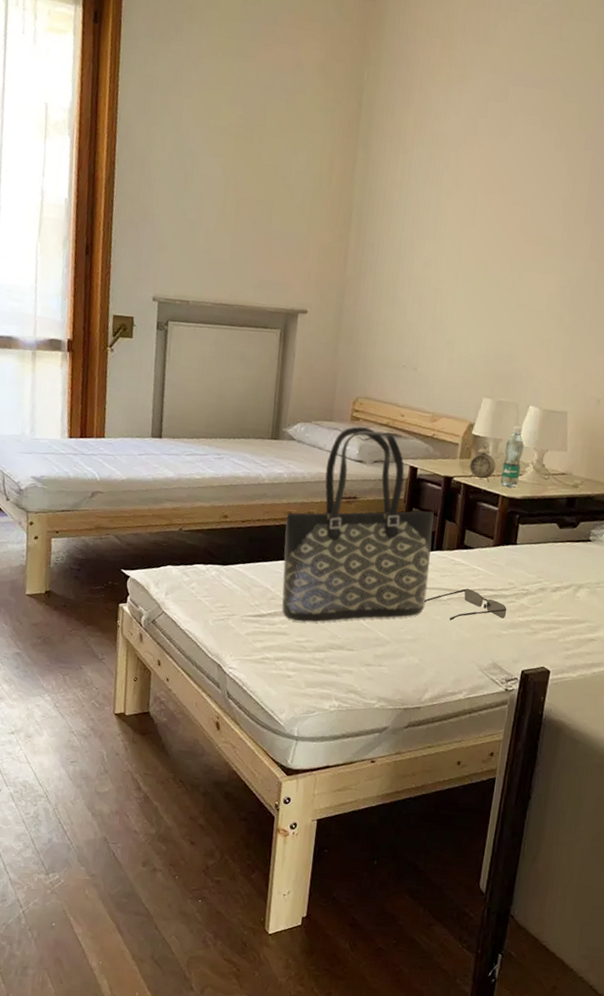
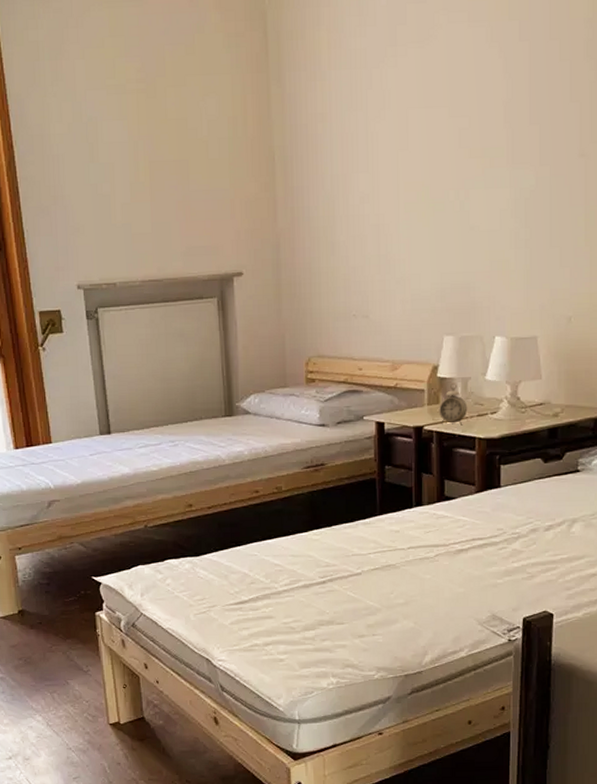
tote bag: present [281,426,434,623] -> none [253,388,412,602]
eyeglasses: present [424,589,507,621] -> none [411,542,500,577]
bottle: present [500,425,524,488] -> none [474,360,495,427]

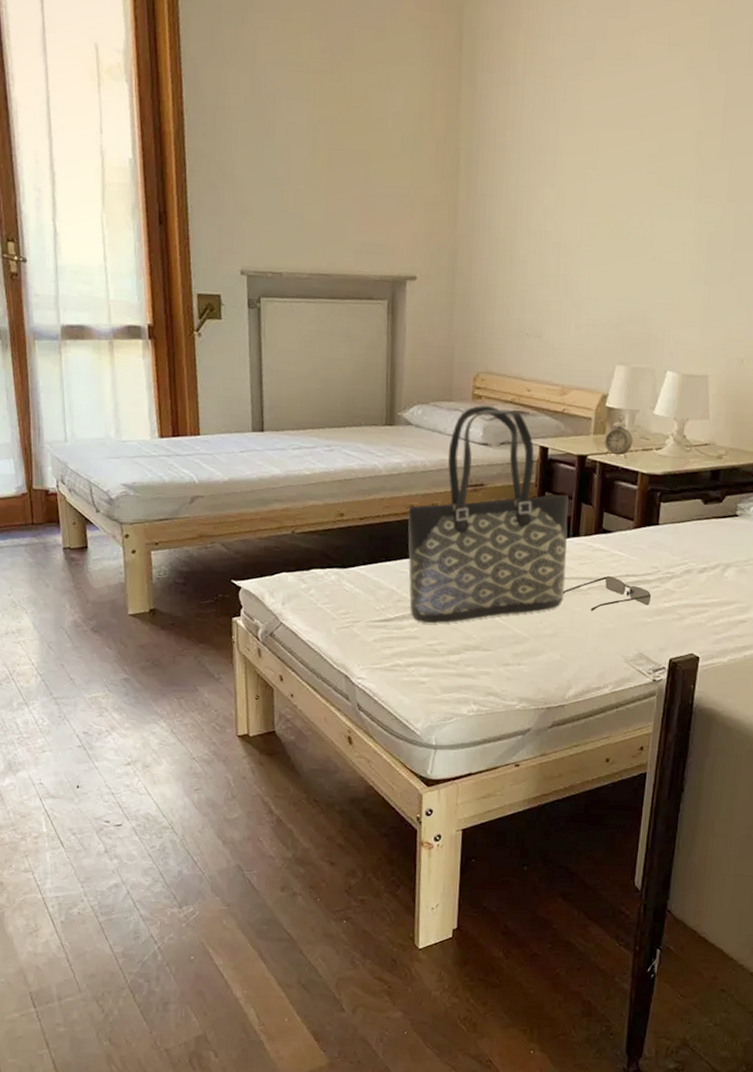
tote bag: none [253,388,412,602] -> present [408,405,569,623]
eyeglasses: none [411,542,500,577] -> present [563,576,652,611]

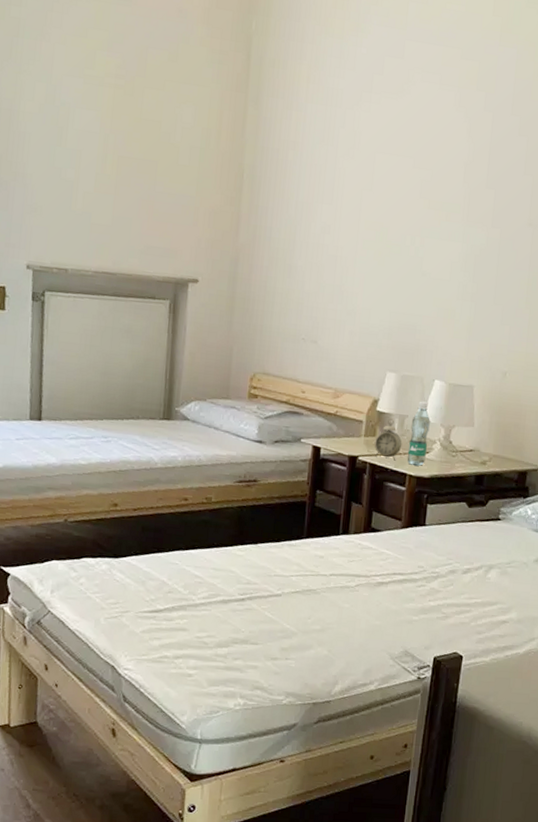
tote bag: present [408,405,569,623] -> none [179,404,339,616]
eyeglasses: present [563,576,652,611] -> none [332,574,418,608]
bottle: none [638,394,663,463] -> present [407,401,430,466]

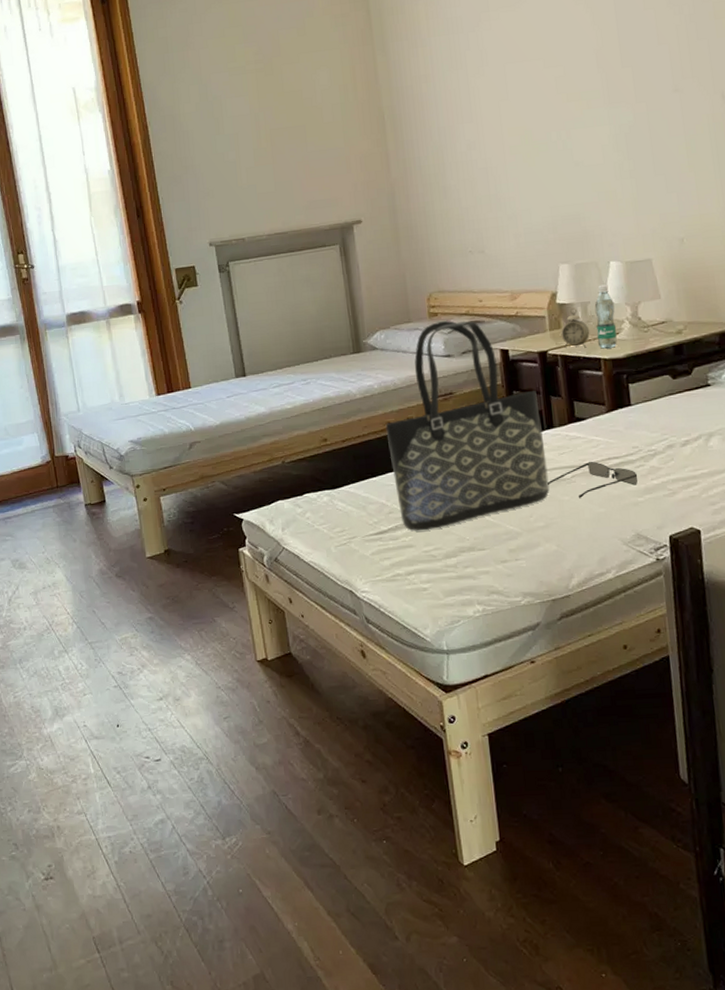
tote bag: none [179,404,339,616] -> present [385,320,550,531]
eyeglasses: none [332,574,418,608] -> present [548,462,638,498]

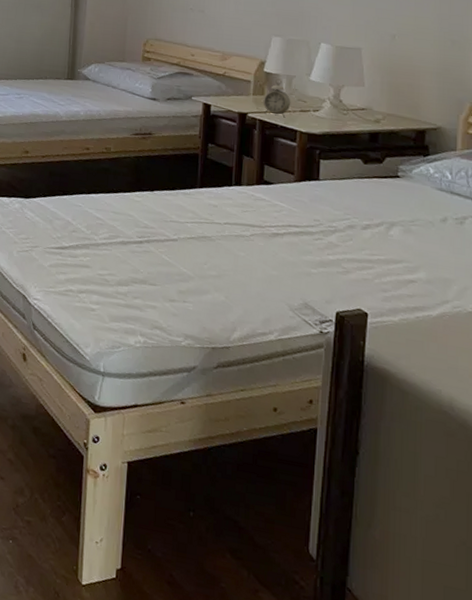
tote bag: present [385,320,550,531] -> none [82,66,231,256]
eyeglasses: present [548,462,638,498] -> none [227,225,315,257]
bottle: present [594,284,617,349] -> none [296,62,318,123]

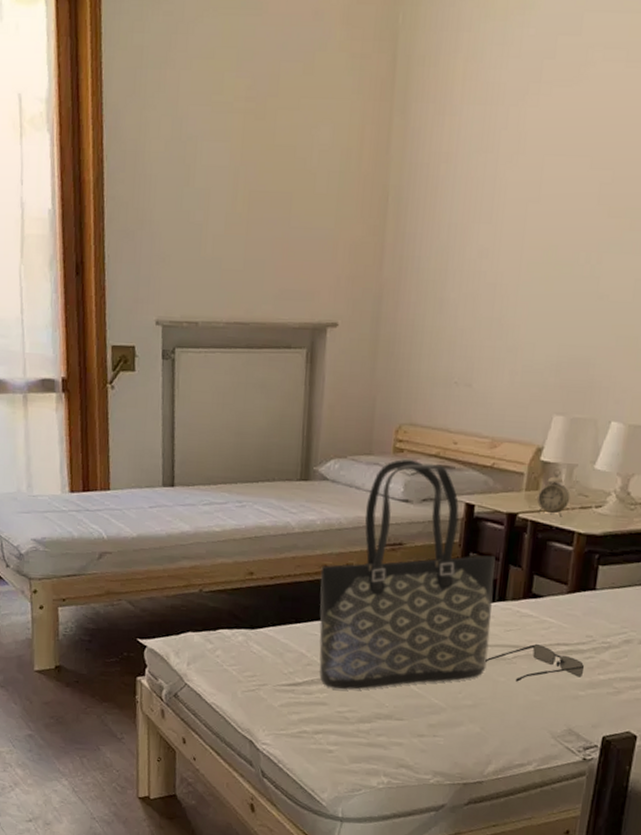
tote bag: none [82,66,231,256] -> present [318,459,496,690]
eyeglasses: none [227,225,315,257] -> present [485,644,585,682]

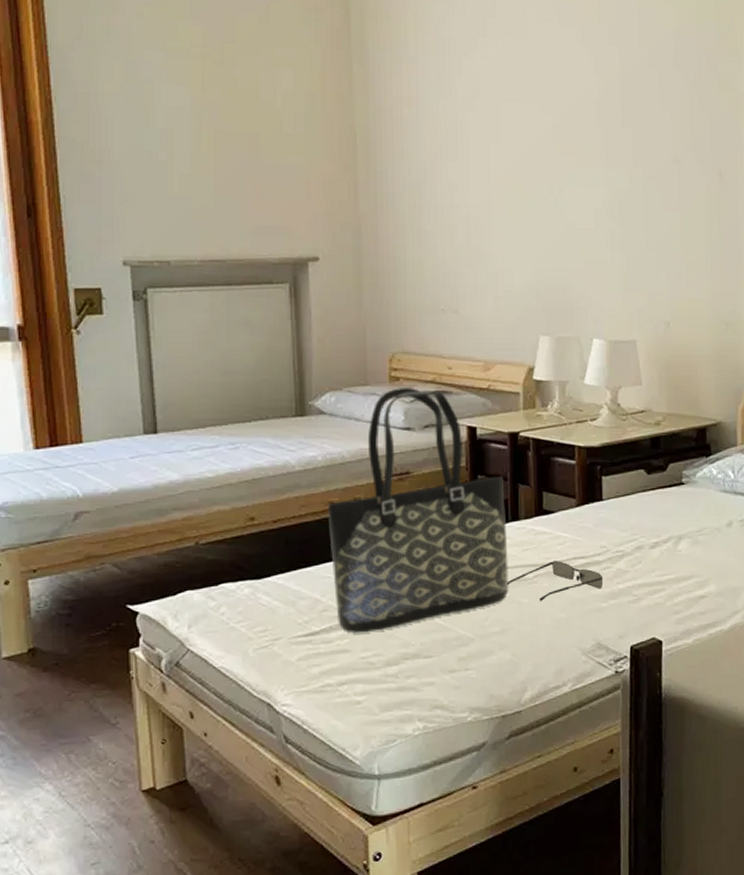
alarm clock: present [536,468,570,516] -> none [535,386,566,431]

